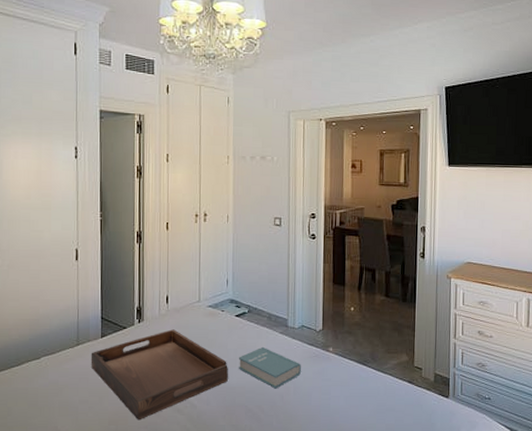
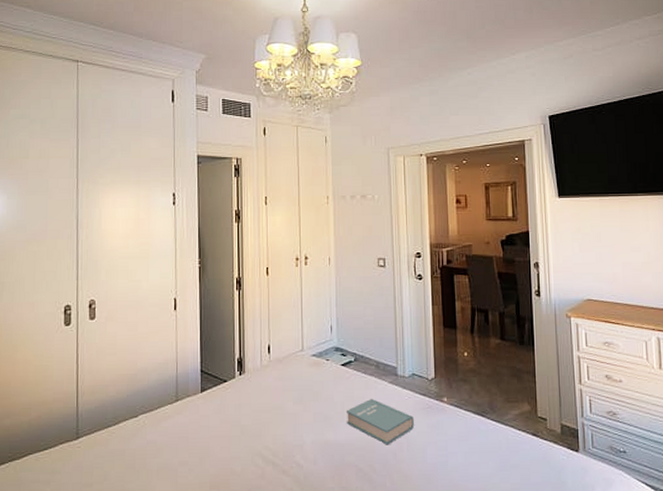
serving tray: present [90,329,228,421] -> none [190,381,336,484]

